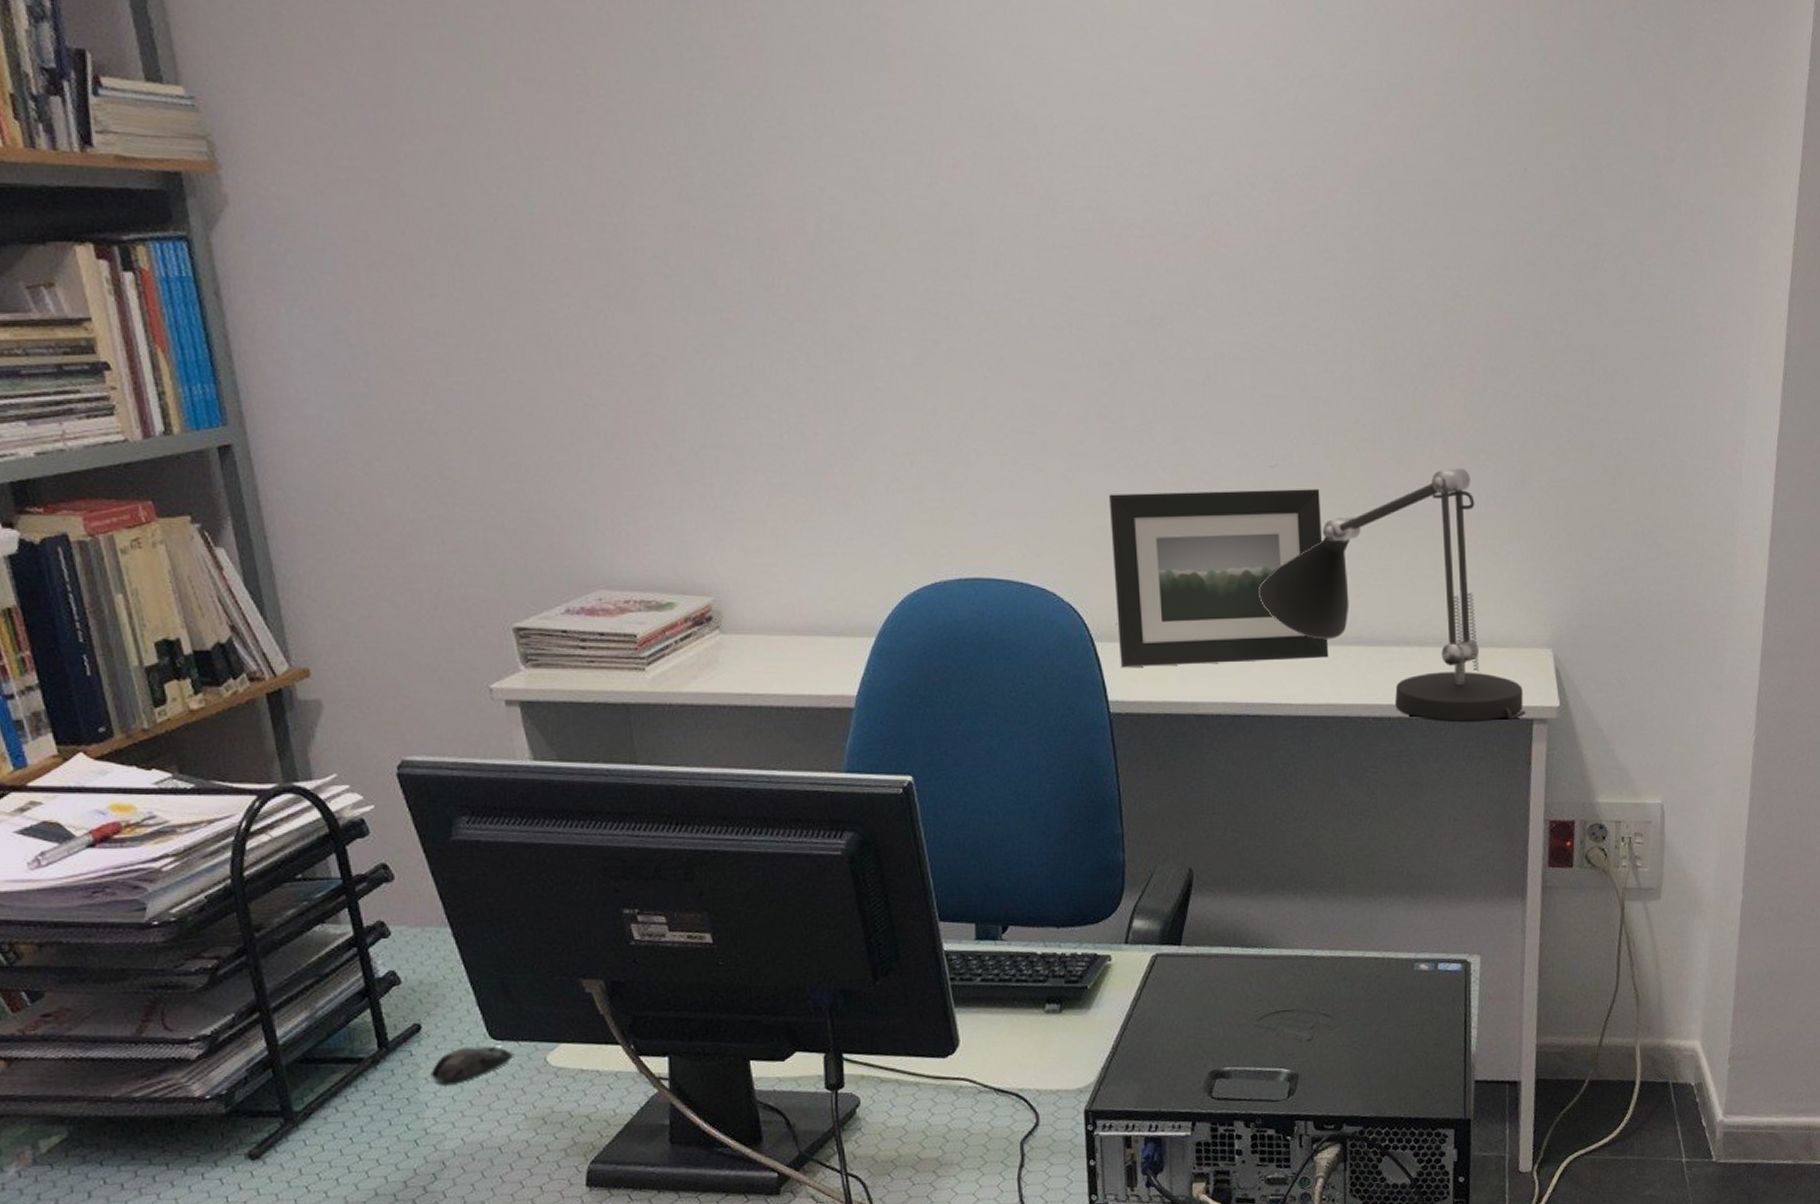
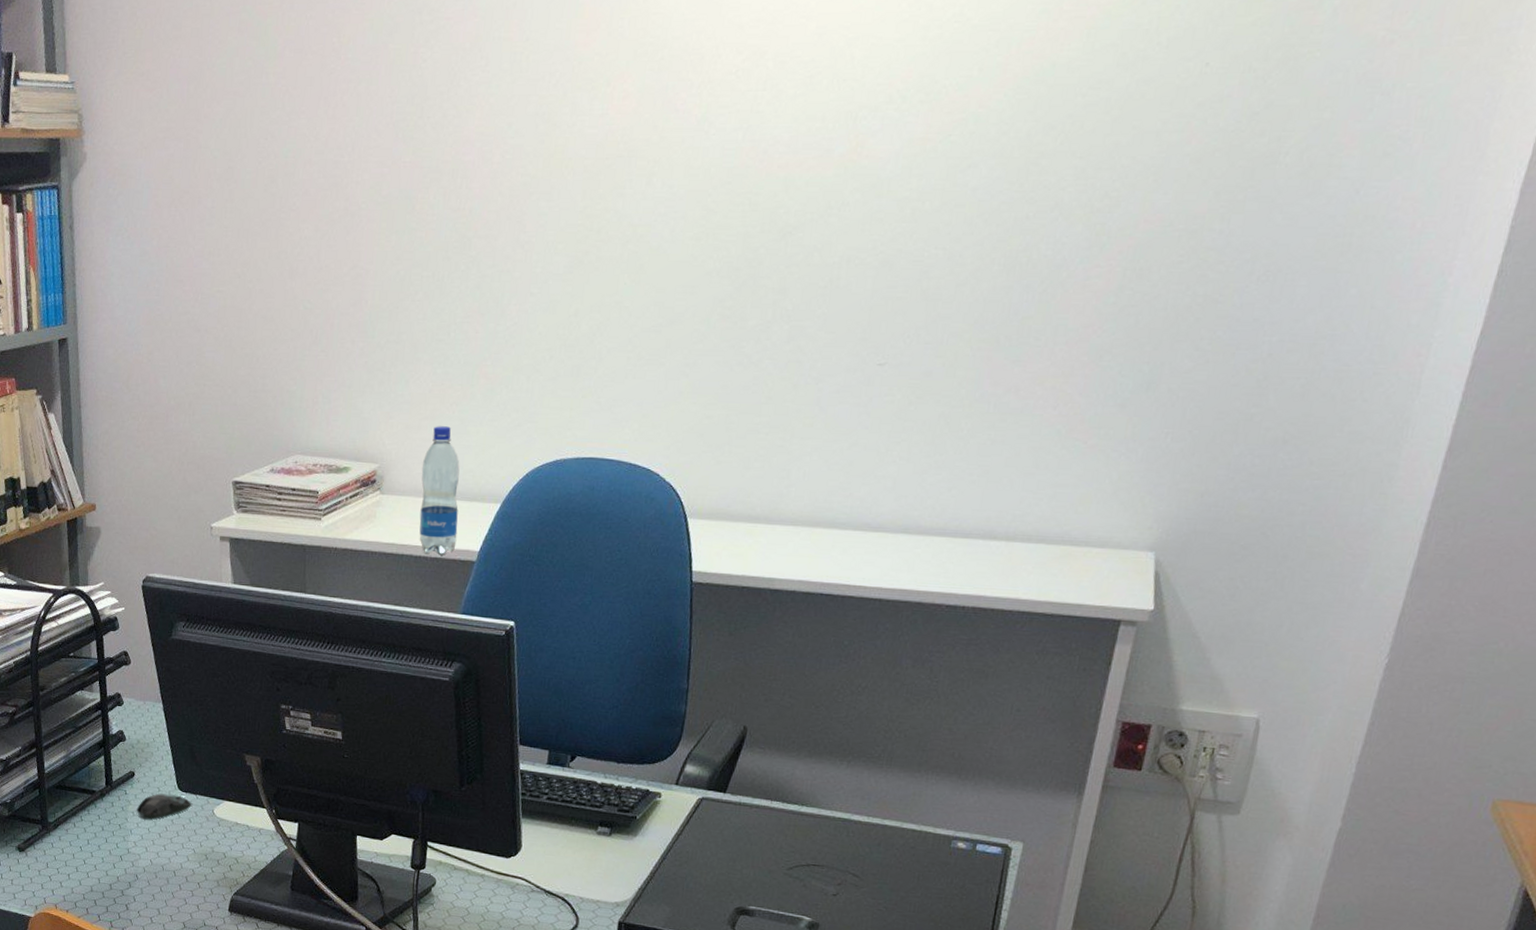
bottle: none [769,547,827,704] -> present [419,426,460,556]
picture frame: present [1108,489,1329,668] -> none [708,386,926,547]
desk lamp: present [1257,467,1526,723] -> none [848,368,1114,620]

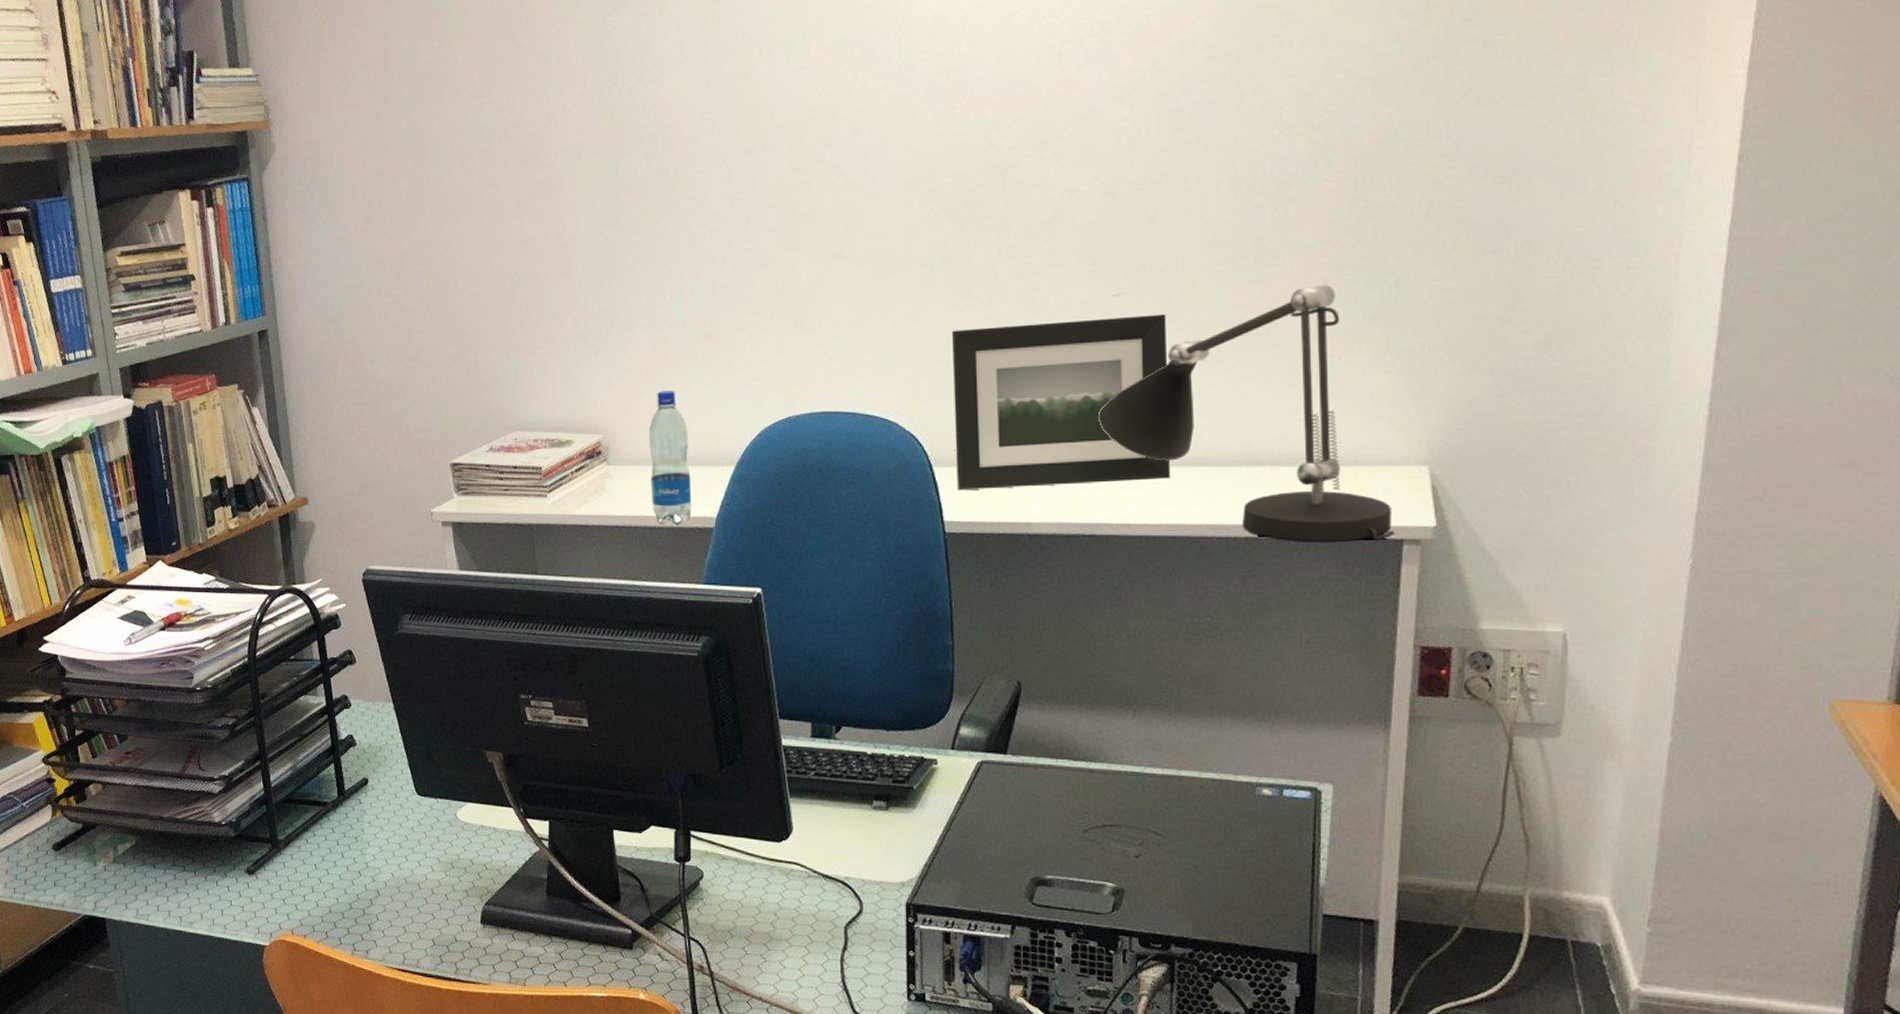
computer mouse: present [136,793,192,820] -> none [373,800,432,829]
picture frame: none [708,386,926,547] -> present [951,314,1171,491]
desk lamp: none [848,368,1114,620] -> present [1097,284,1395,544]

